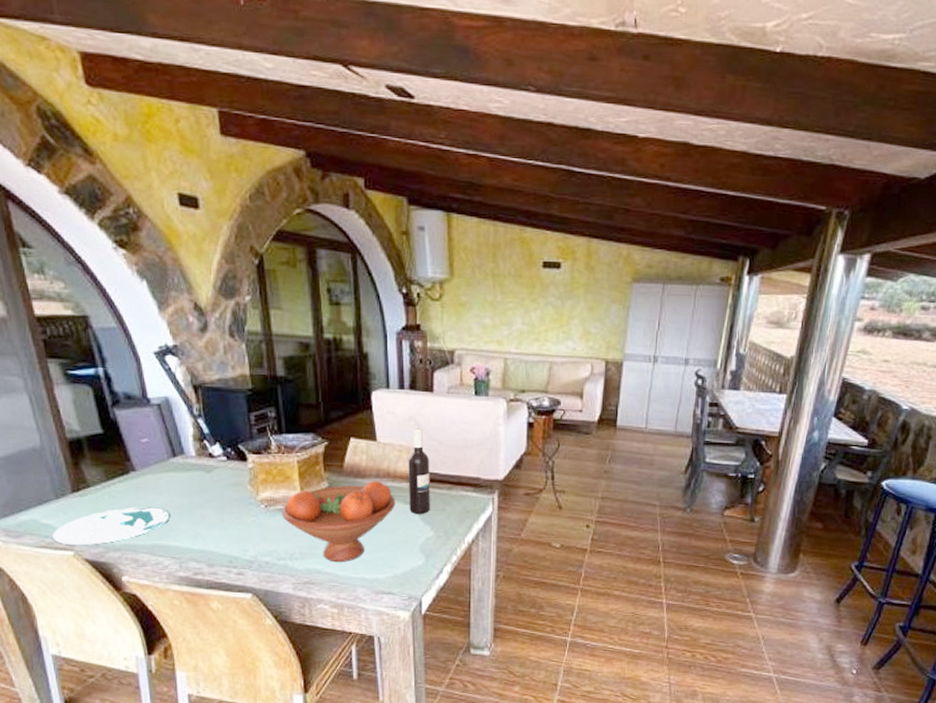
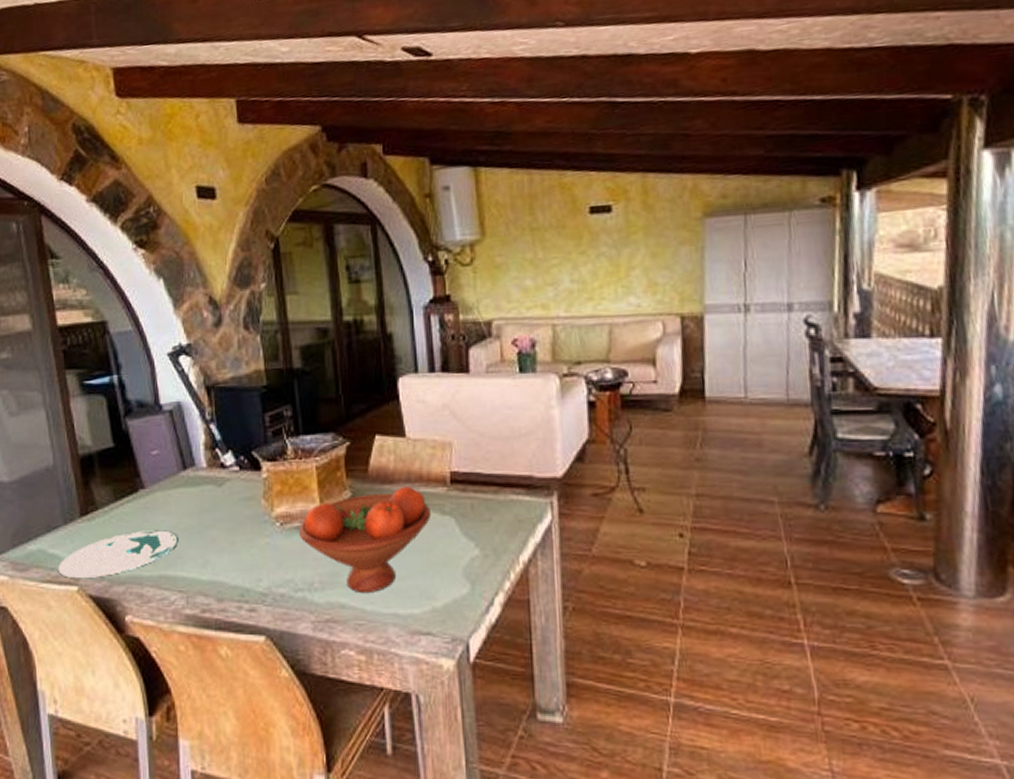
wine bottle: present [408,428,431,515] -> none [443,418,474,528]

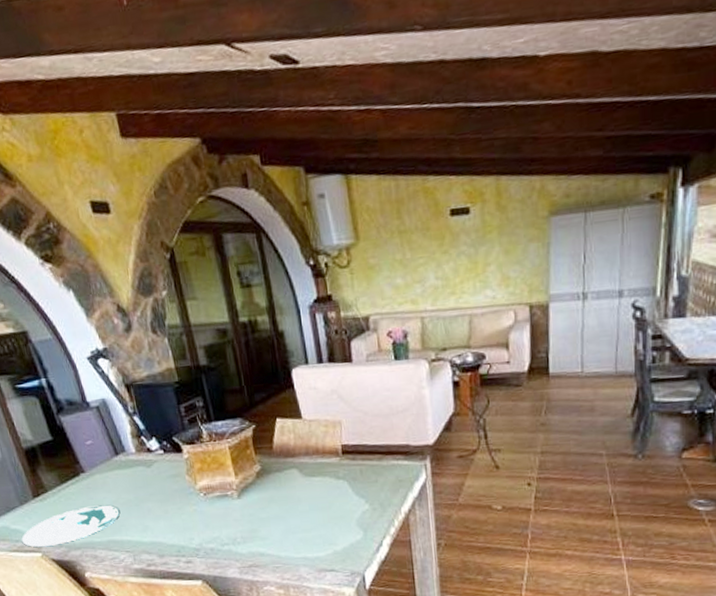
fruit bowl: present [299,487,432,594] -> none [220,459,328,544]

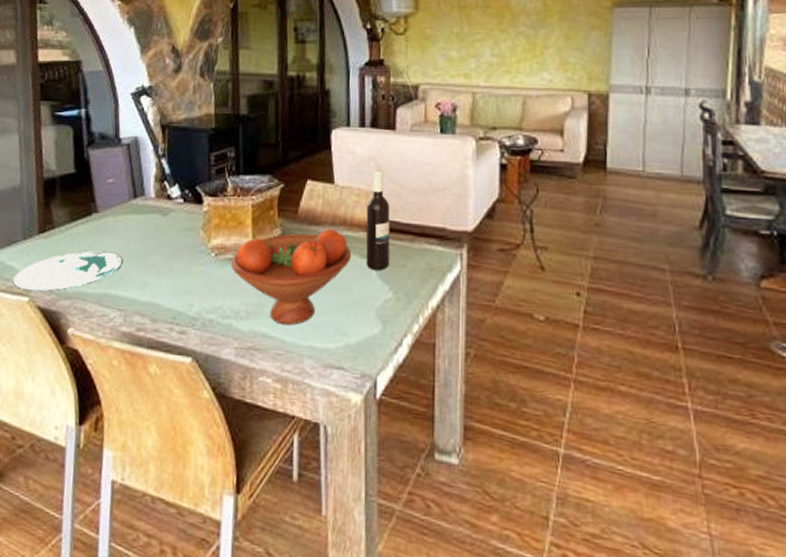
fruit bowl: none [220,459,328,544] -> present [231,229,352,326]
wine bottle: none [335,400,363,489] -> present [366,170,391,271]

